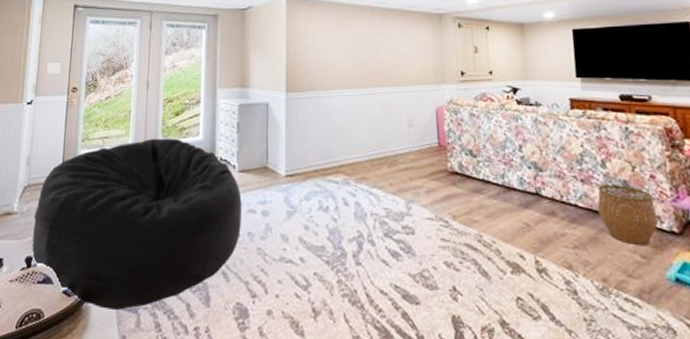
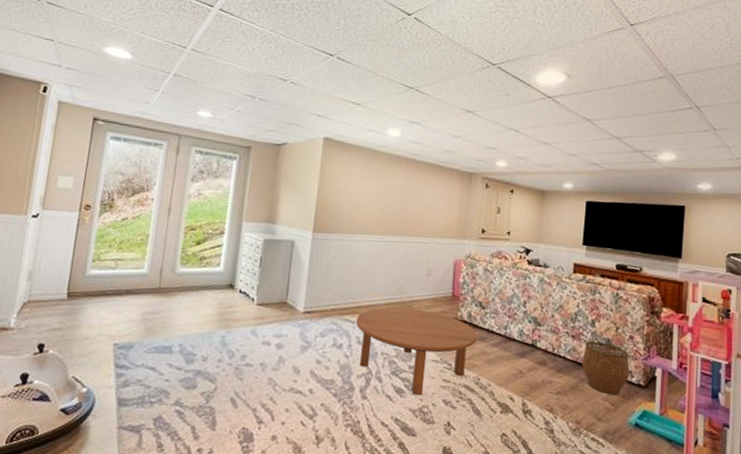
bean bag chair: present [32,138,242,310] -> none [28,265,258,430]
coffee table: none [341,163,473,257] -> present [356,307,478,395]

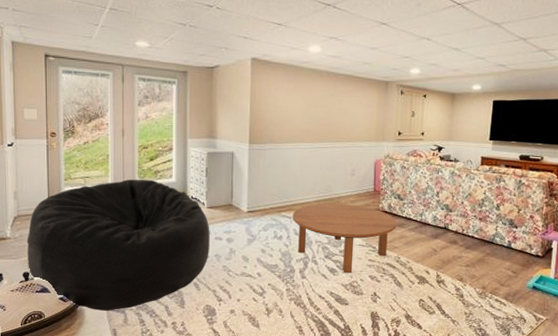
bean bag chair: none [28,265,258,430] -> present [26,179,210,311]
basket: present [581,339,630,395] -> none [487,220,529,264]

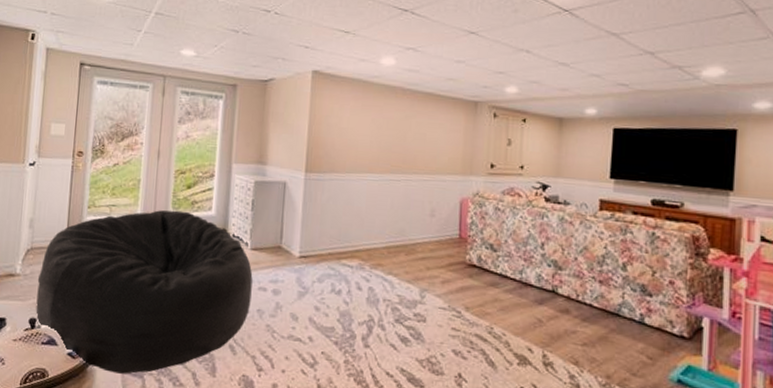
coffee table: present [293,203,397,273] -> none [355,250,490,344]

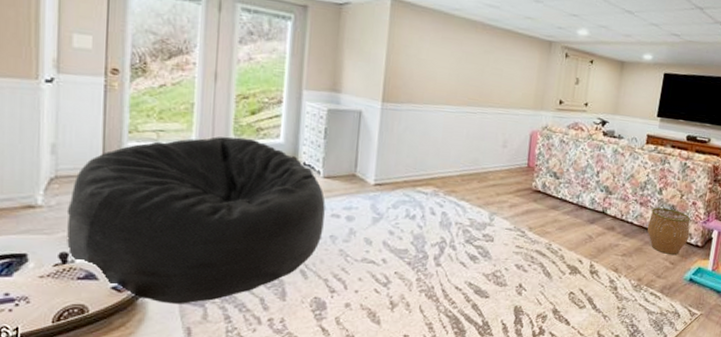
basket: none [611,284,670,347] -> present [647,205,691,255]

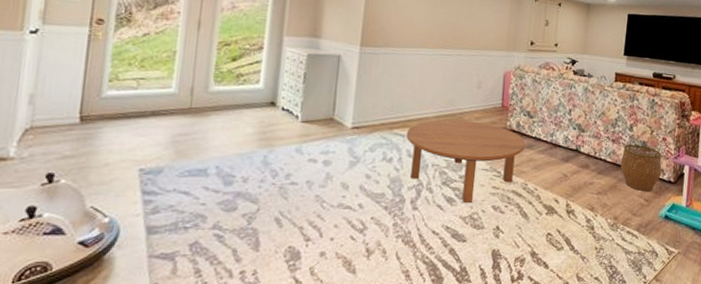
bean bag chair: present [66,137,326,304] -> none [36,83,303,258]
coffee table: none [430,178,551,261] -> present [407,119,526,202]

